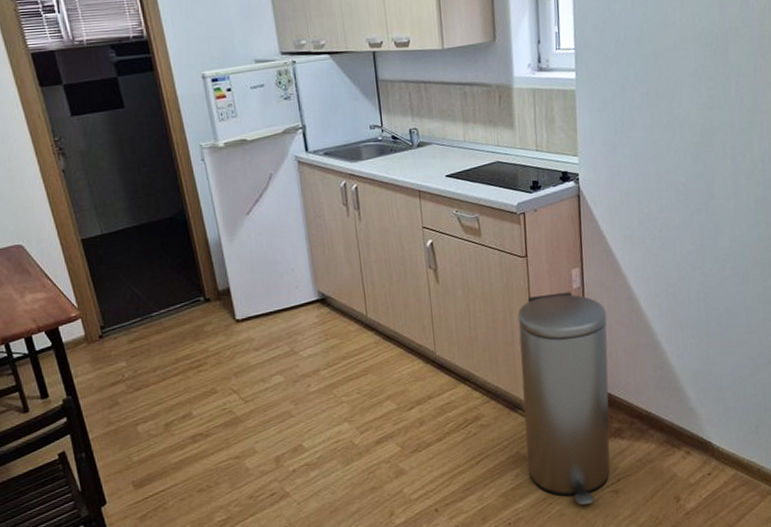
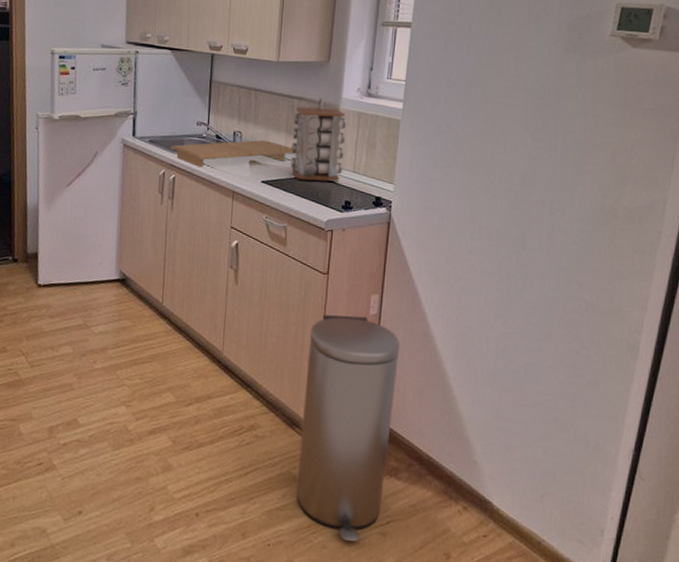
cutting board: none [347,132,472,172] -> present [170,139,293,167]
spice rack: none [467,80,526,168] -> present [290,98,347,182]

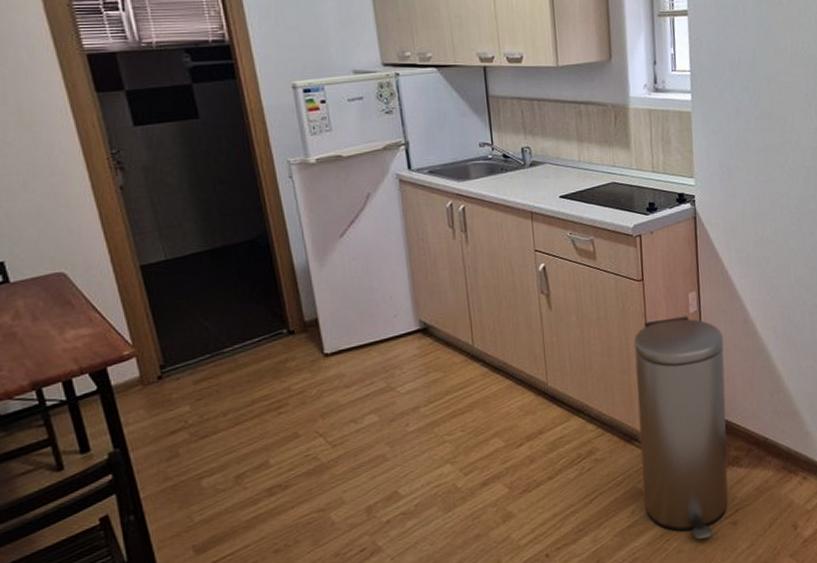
cutting board: present [170,139,293,167] -> none [454,152,587,192]
spice rack: present [290,98,347,182] -> none [582,100,642,189]

